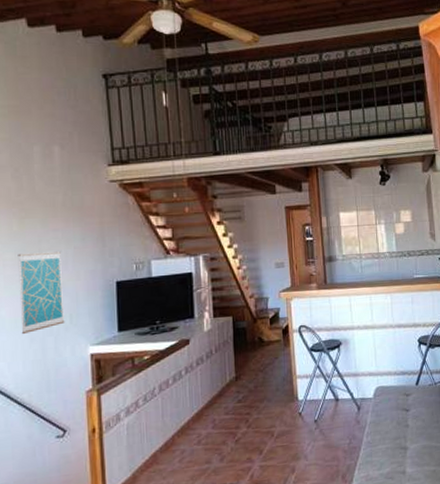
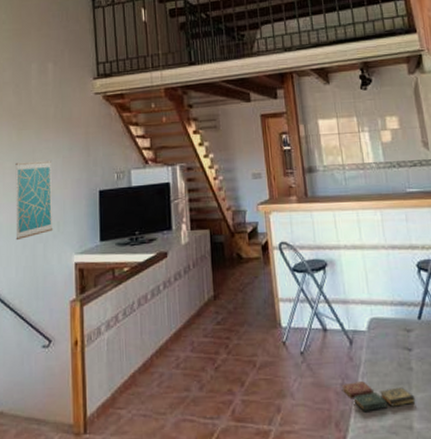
book: none [349,439,409,465] -> present [341,381,416,413]

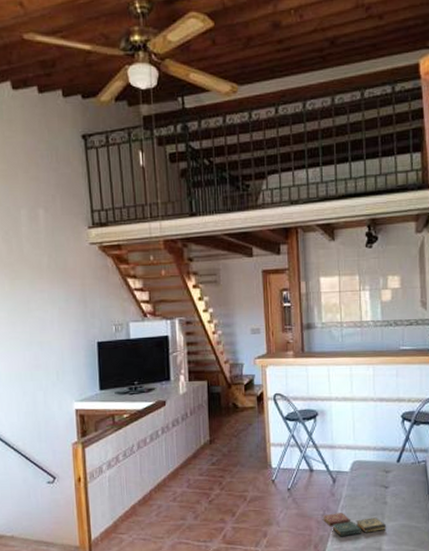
wall art: present [15,160,53,241] -> none [10,311,53,388]

